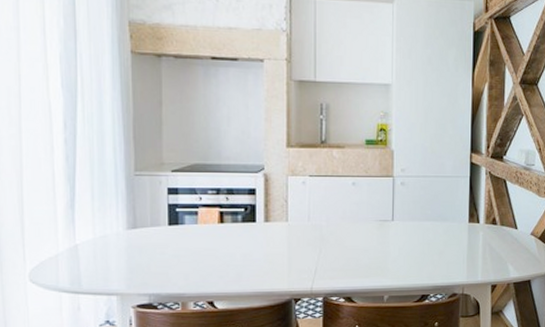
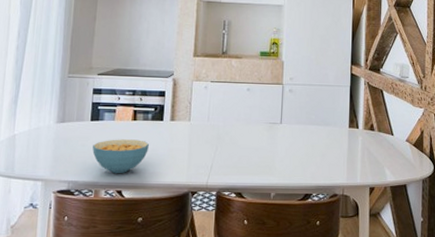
cereal bowl: none [174,244,241,284] -> present [92,139,149,174]

